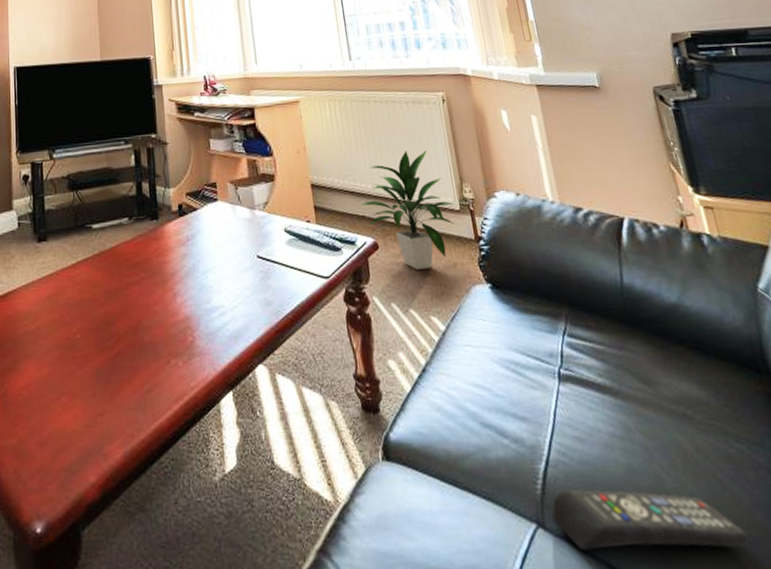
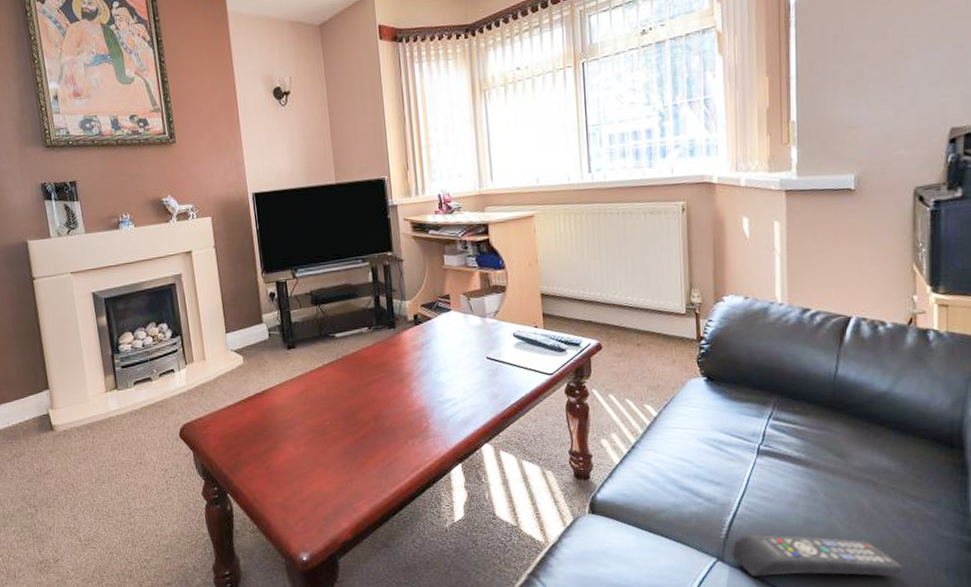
indoor plant: present [359,150,456,270] -> none [587,259,682,366]

